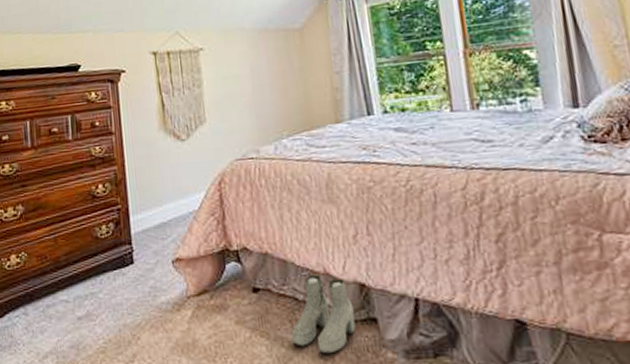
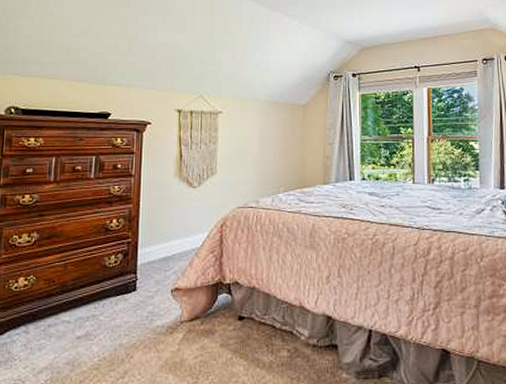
boots: present [291,274,356,354] -> none [266,307,320,374]

